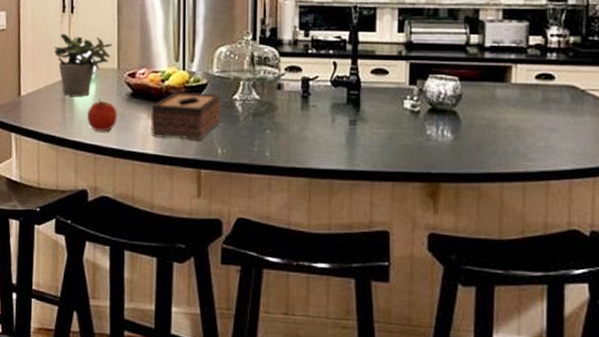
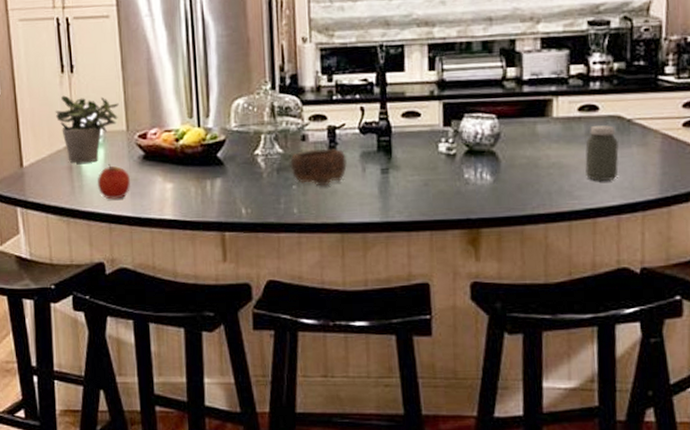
tissue box: present [150,91,221,141] -> none [166,149,243,202]
bowl: none [265,97,318,133] -> present [290,148,347,187]
jar: none [540,94,572,146] -> present [585,125,619,181]

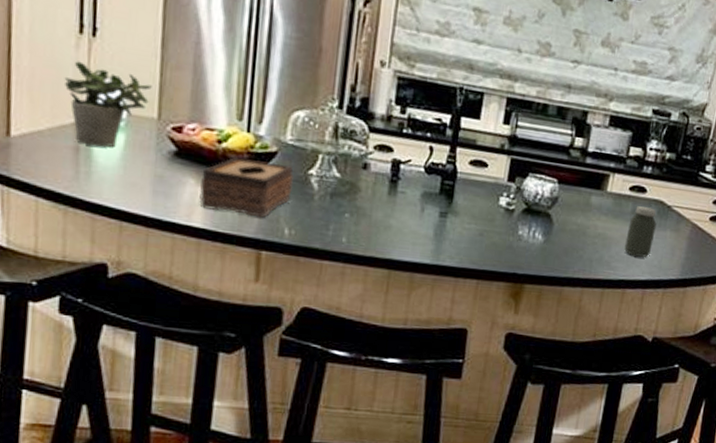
apple: present [97,164,131,200] -> none [110,153,156,195]
tissue box: none [166,149,243,202] -> present [199,157,293,218]
bowl: present [290,148,347,187] -> none [346,179,407,220]

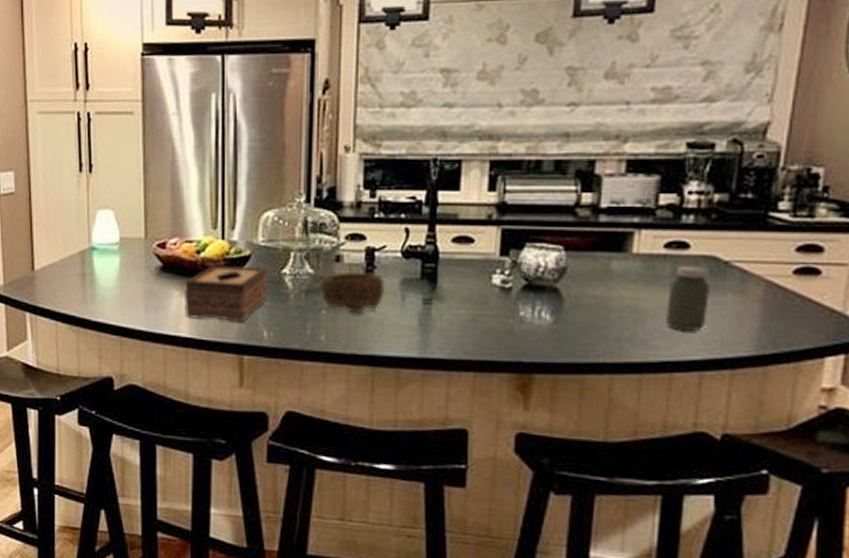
potted plant: present [64,61,152,148] -> none [70,196,138,271]
bowl: none [346,179,407,220] -> present [321,271,384,314]

